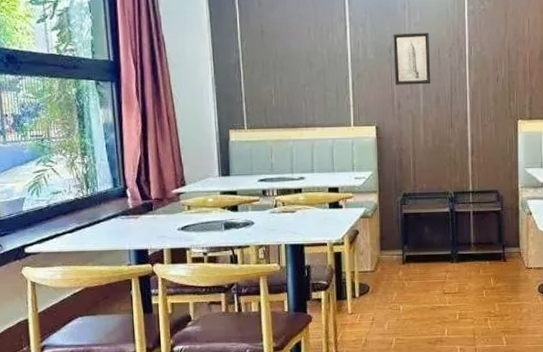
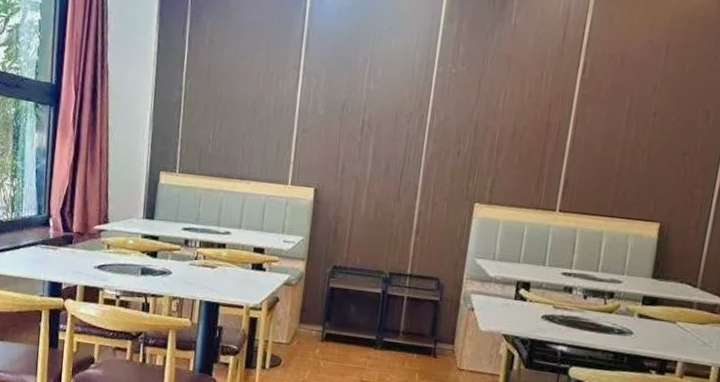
wall art: present [393,32,431,85] -> none [343,90,389,150]

